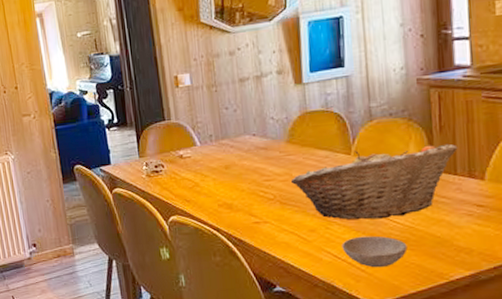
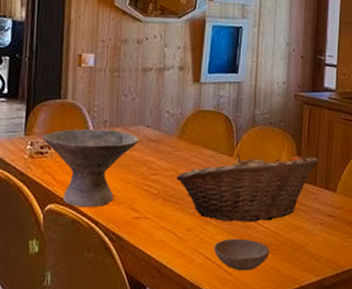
bowl: none [155,143,247,217] -> present [42,129,139,208]

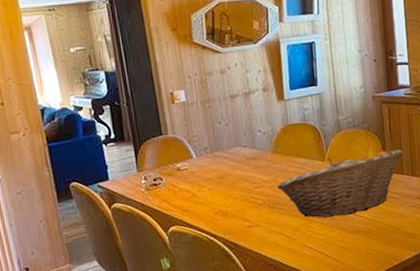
bowl: present [42,129,139,208] -> none [153,154,239,226]
bowl: present [213,238,270,271] -> none [320,229,371,258]

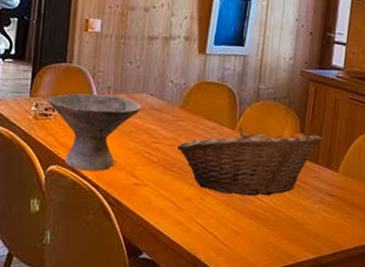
bowl: none [153,154,239,226] -> present [47,93,142,172]

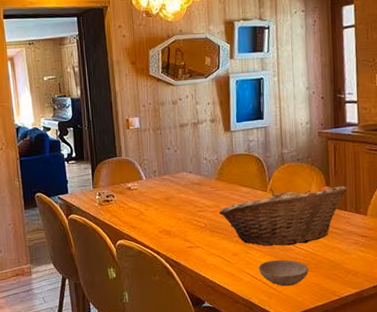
bowl: present [47,93,142,172] -> none [107,178,184,242]
bowl: none [211,210,268,244] -> present [258,259,309,287]

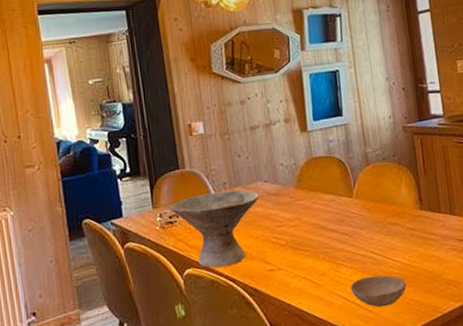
bowl: none [107,178,184,242] -> present [169,190,259,268]
fruit basket: present [220,185,348,246] -> none [302,184,440,261]

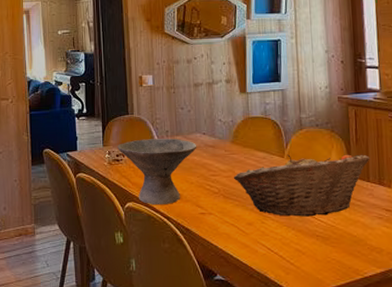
fruit basket: none [302,184,440,261] -> present [234,154,370,217]
bowl: present [350,275,407,308] -> none [274,232,330,262]

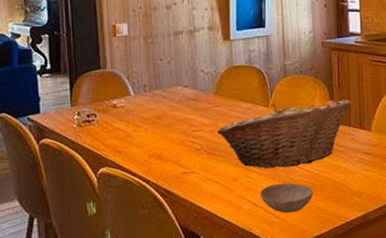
bowl: present [117,139,197,205] -> none [88,93,178,169]
bowl: none [274,232,330,262] -> present [259,183,313,214]

